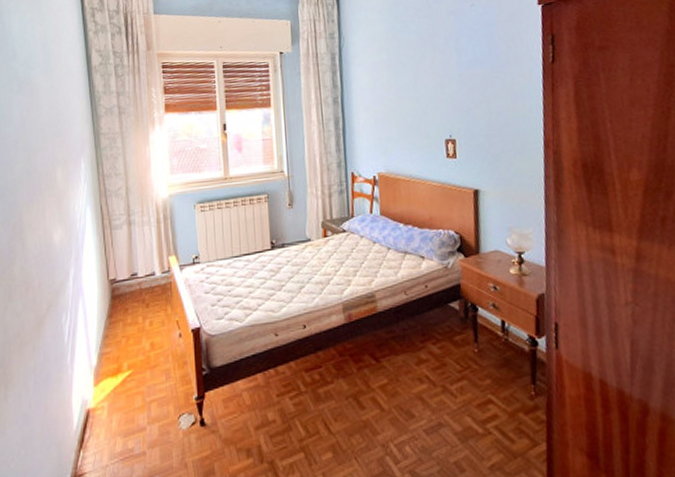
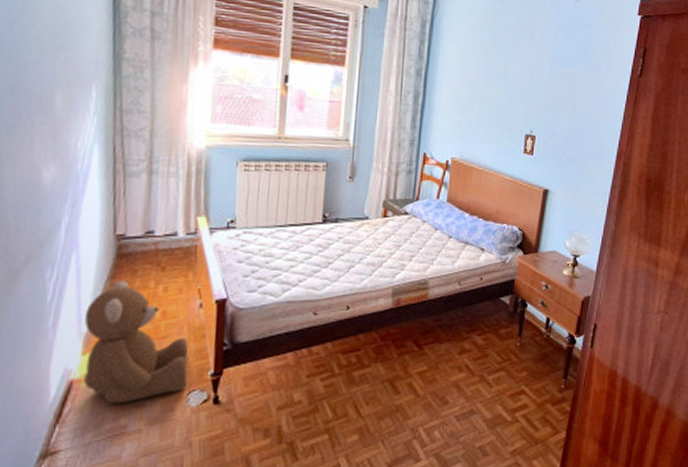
teddy bear: none [94,318,178,430] -> present [84,280,189,404]

